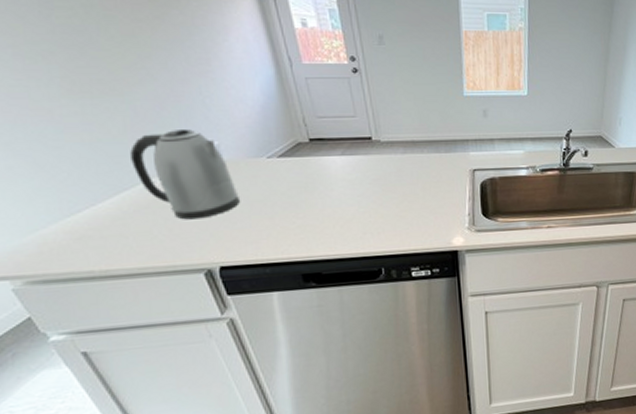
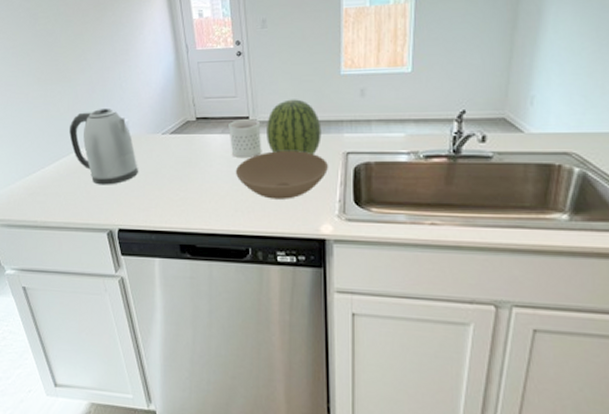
mug: none [349,139,389,179] -> present [228,119,262,157]
bowl: none [360,170,456,219] -> present [235,151,328,199]
fruit: none [391,119,449,174] -> present [267,99,322,155]

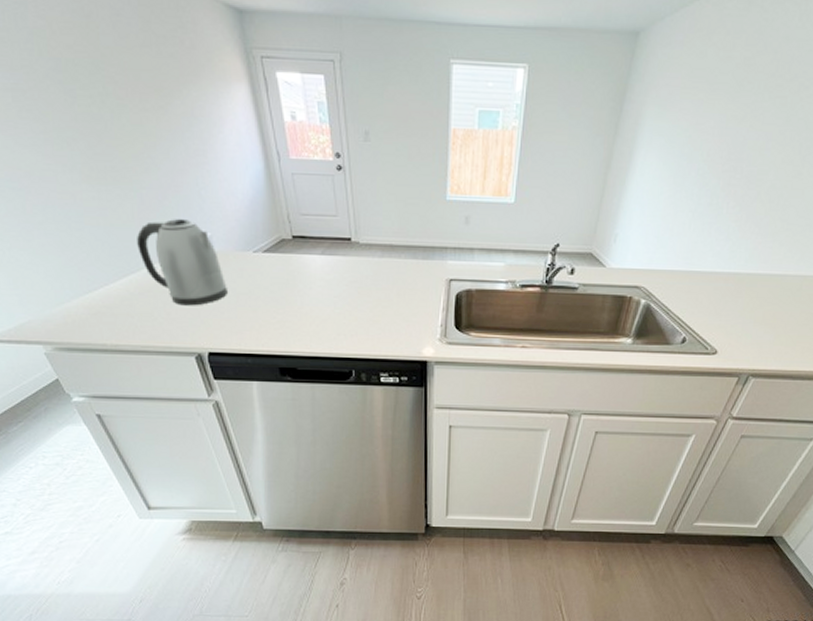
mug: present [228,119,262,157] -> none [329,240,365,281]
bowl: present [235,151,328,199] -> none [337,275,431,324]
fruit: present [267,99,322,155] -> none [370,222,426,281]

